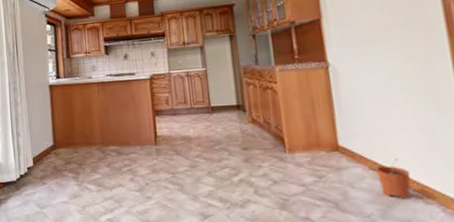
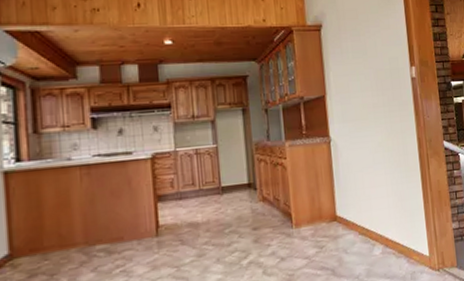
plant pot: present [376,159,411,199] -> none [364,222,388,257]

